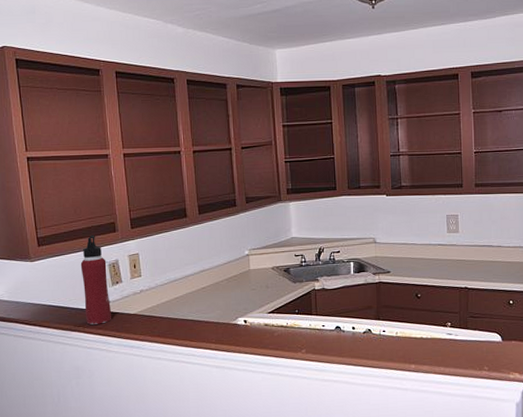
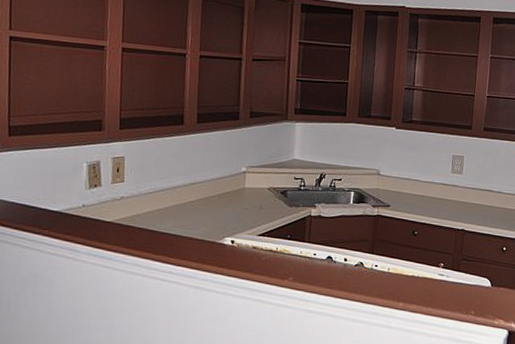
water bottle: present [80,235,111,325] -> none [53,130,87,229]

